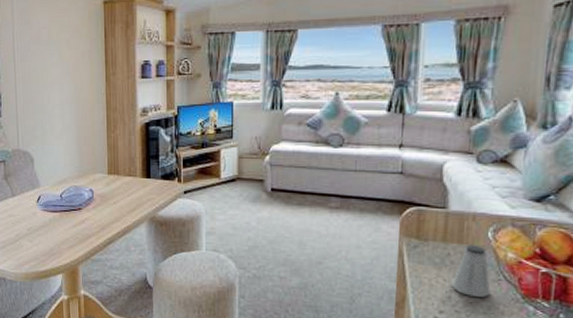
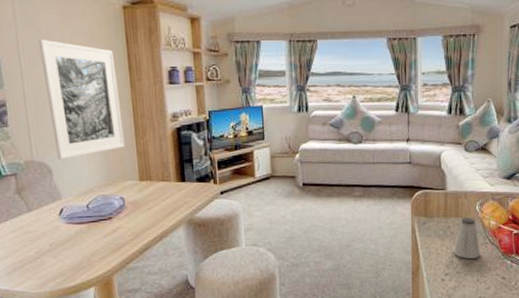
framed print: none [30,35,97,149] -> present [38,39,125,159]

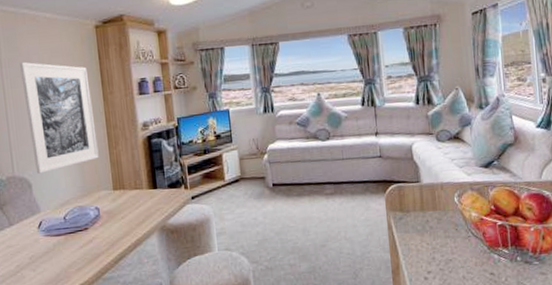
saltshaker: present [453,217,481,259] -> none [434,210,464,255]

